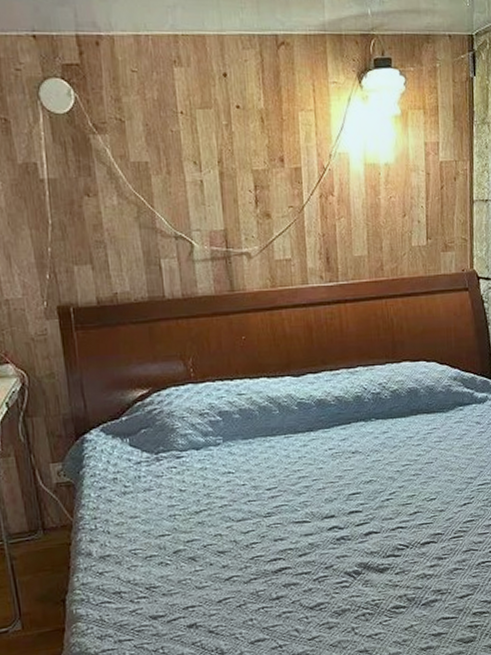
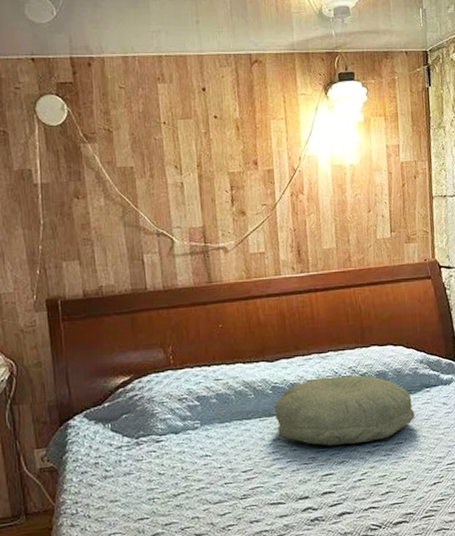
pillow: none [300,391,447,465] -> present [275,375,415,446]

